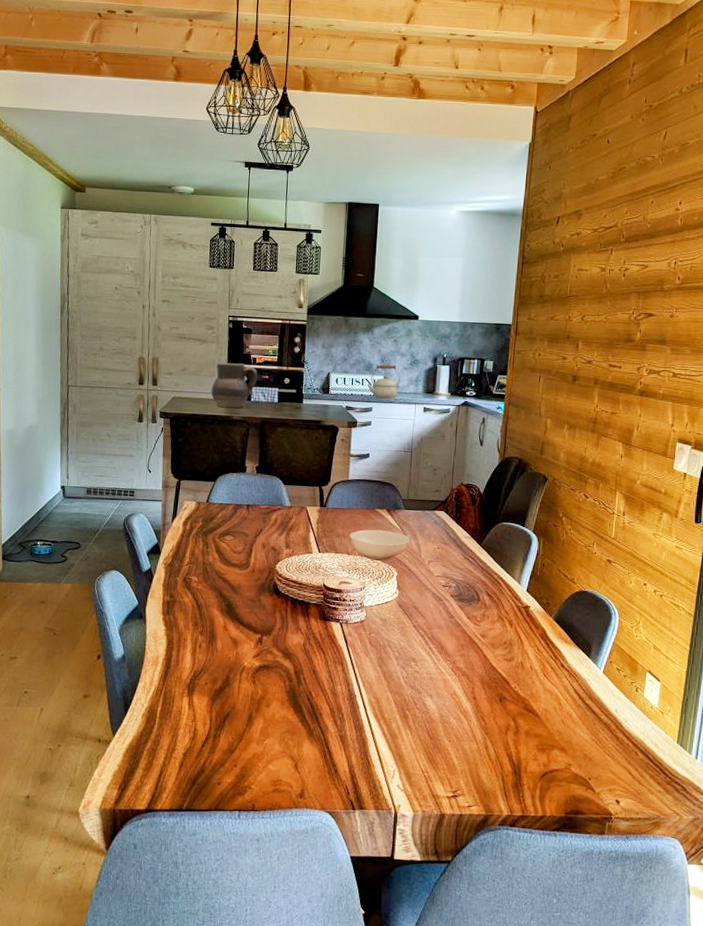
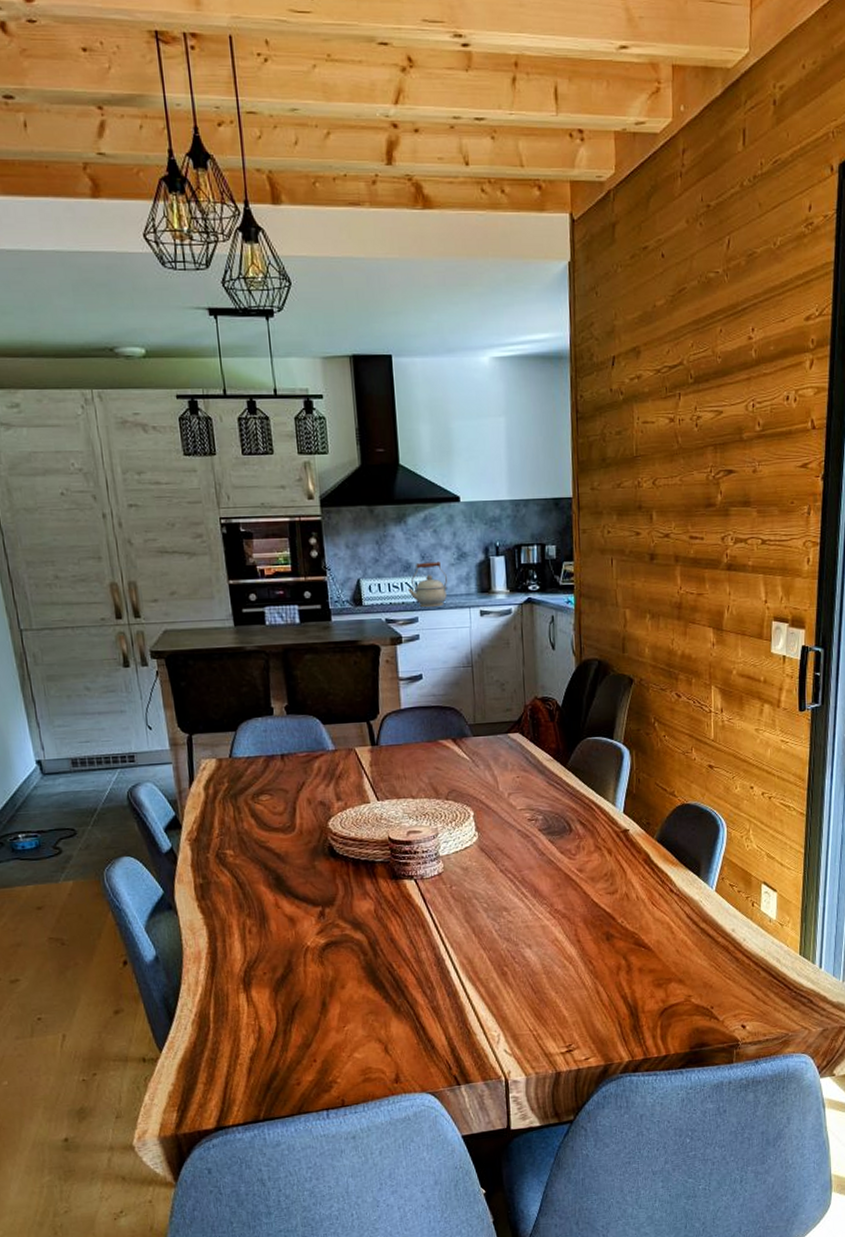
ceramic jug: present [211,362,258,409] -> none [212,578,270,638]
bowl: present [349,529,410,561] -> none [411,764,484,801]

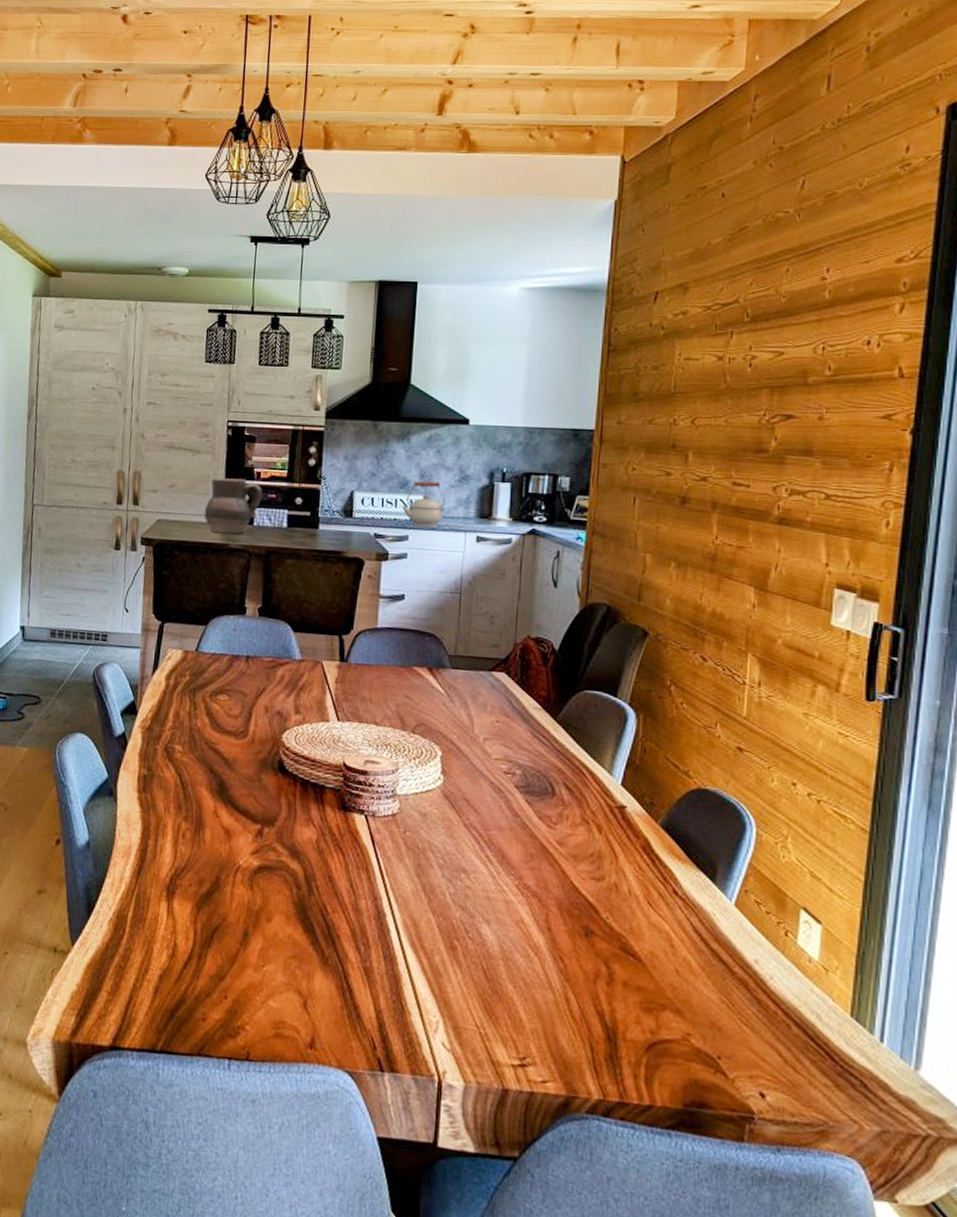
ceramic jug: none [212,578,270,638] -> present [204,477,262,535]

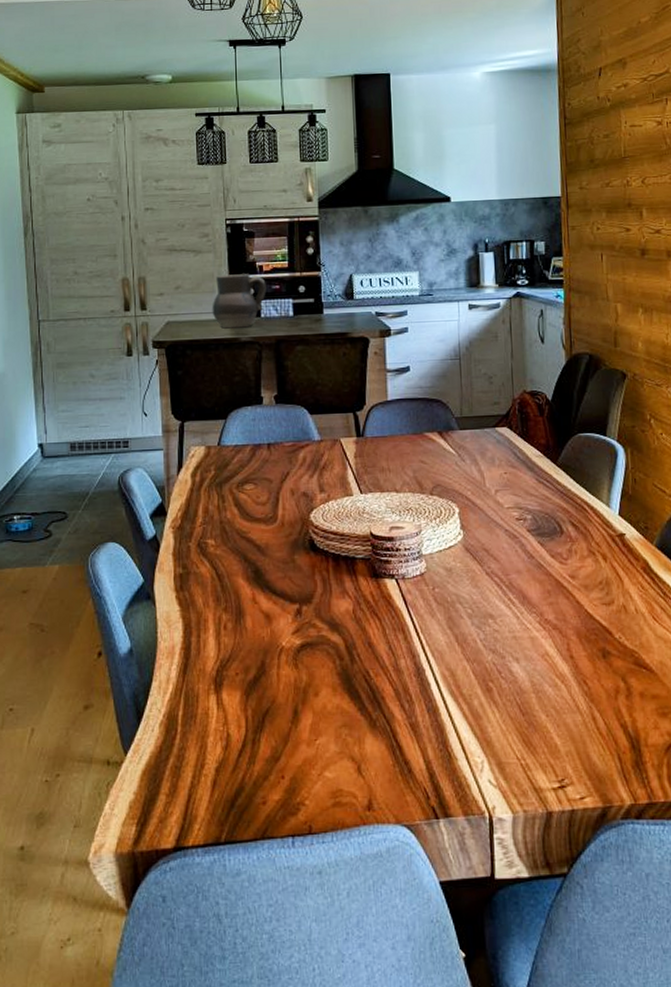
kettle: present [402,480,446,528] -> none [398,257,438,302]

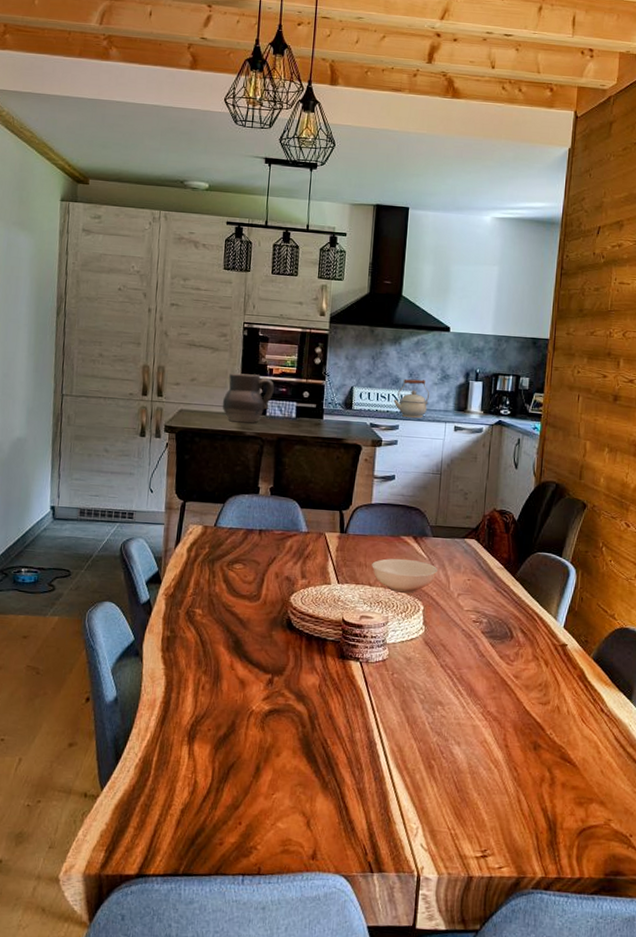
bowl: none [396,457,470,496] -> present [372,558,438,593]
kettle: none [398,257,438,302] -> present [394,378,430,419]

